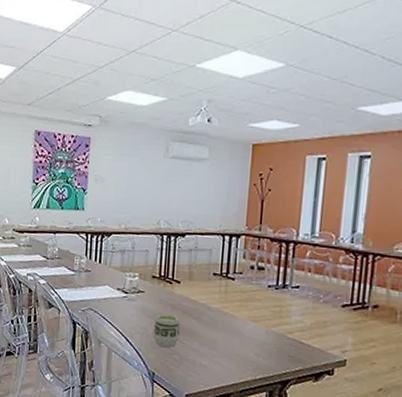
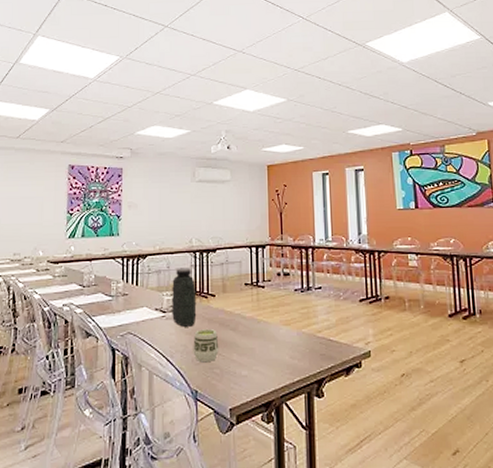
water jug: none [134,249,161,311] -> present [171,268,197,327]

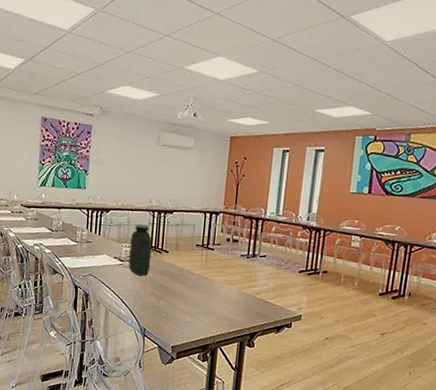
cup: present [193,329,219,363] -> none [144,279,168,307]

